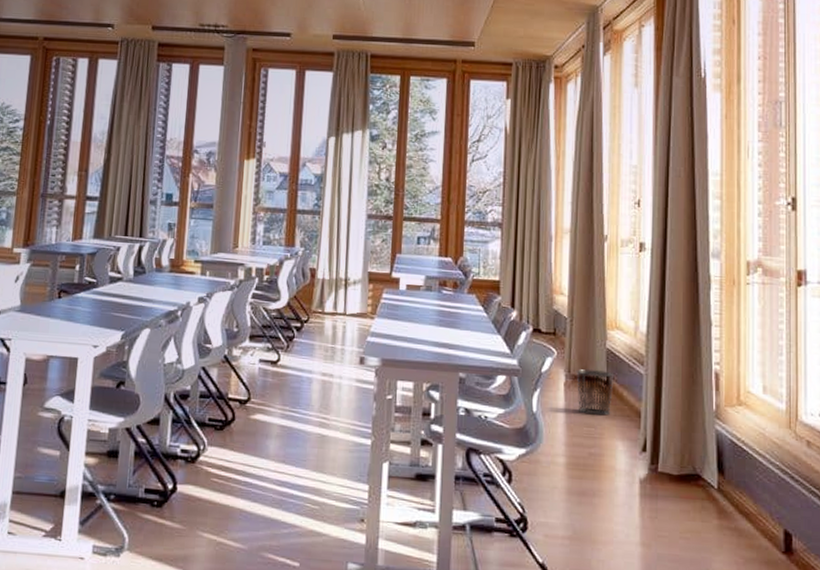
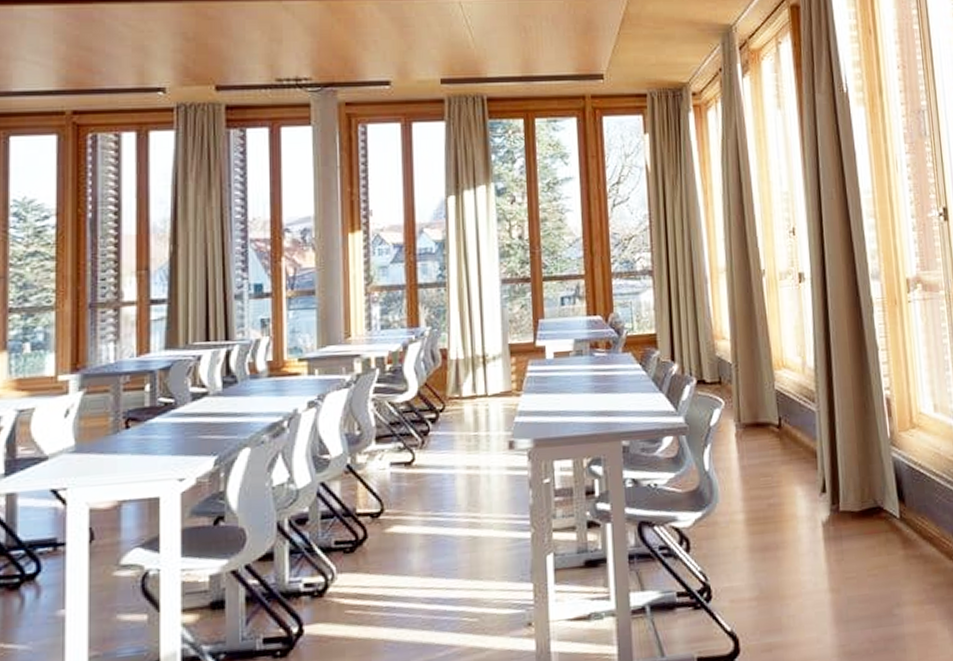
waste bin: present [576,368,615,416] -> none [746,413,787,464]

